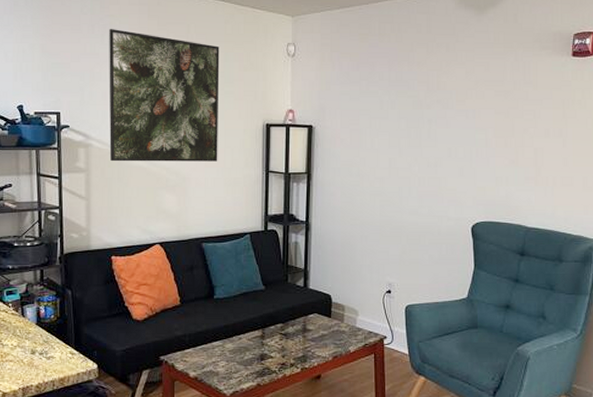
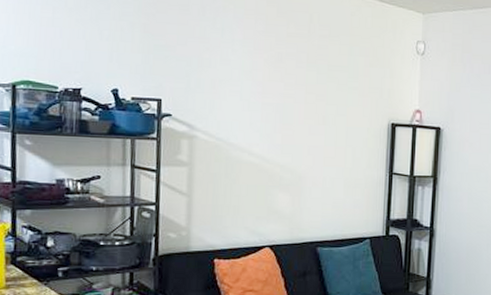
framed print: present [109,29,220,162] -> none [217,13,344,161]

